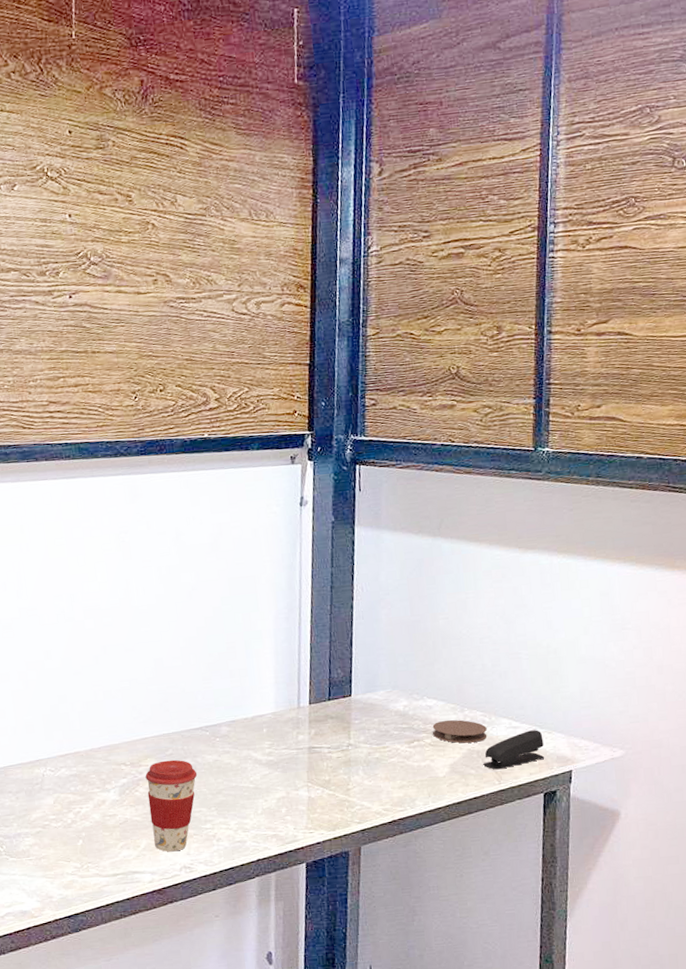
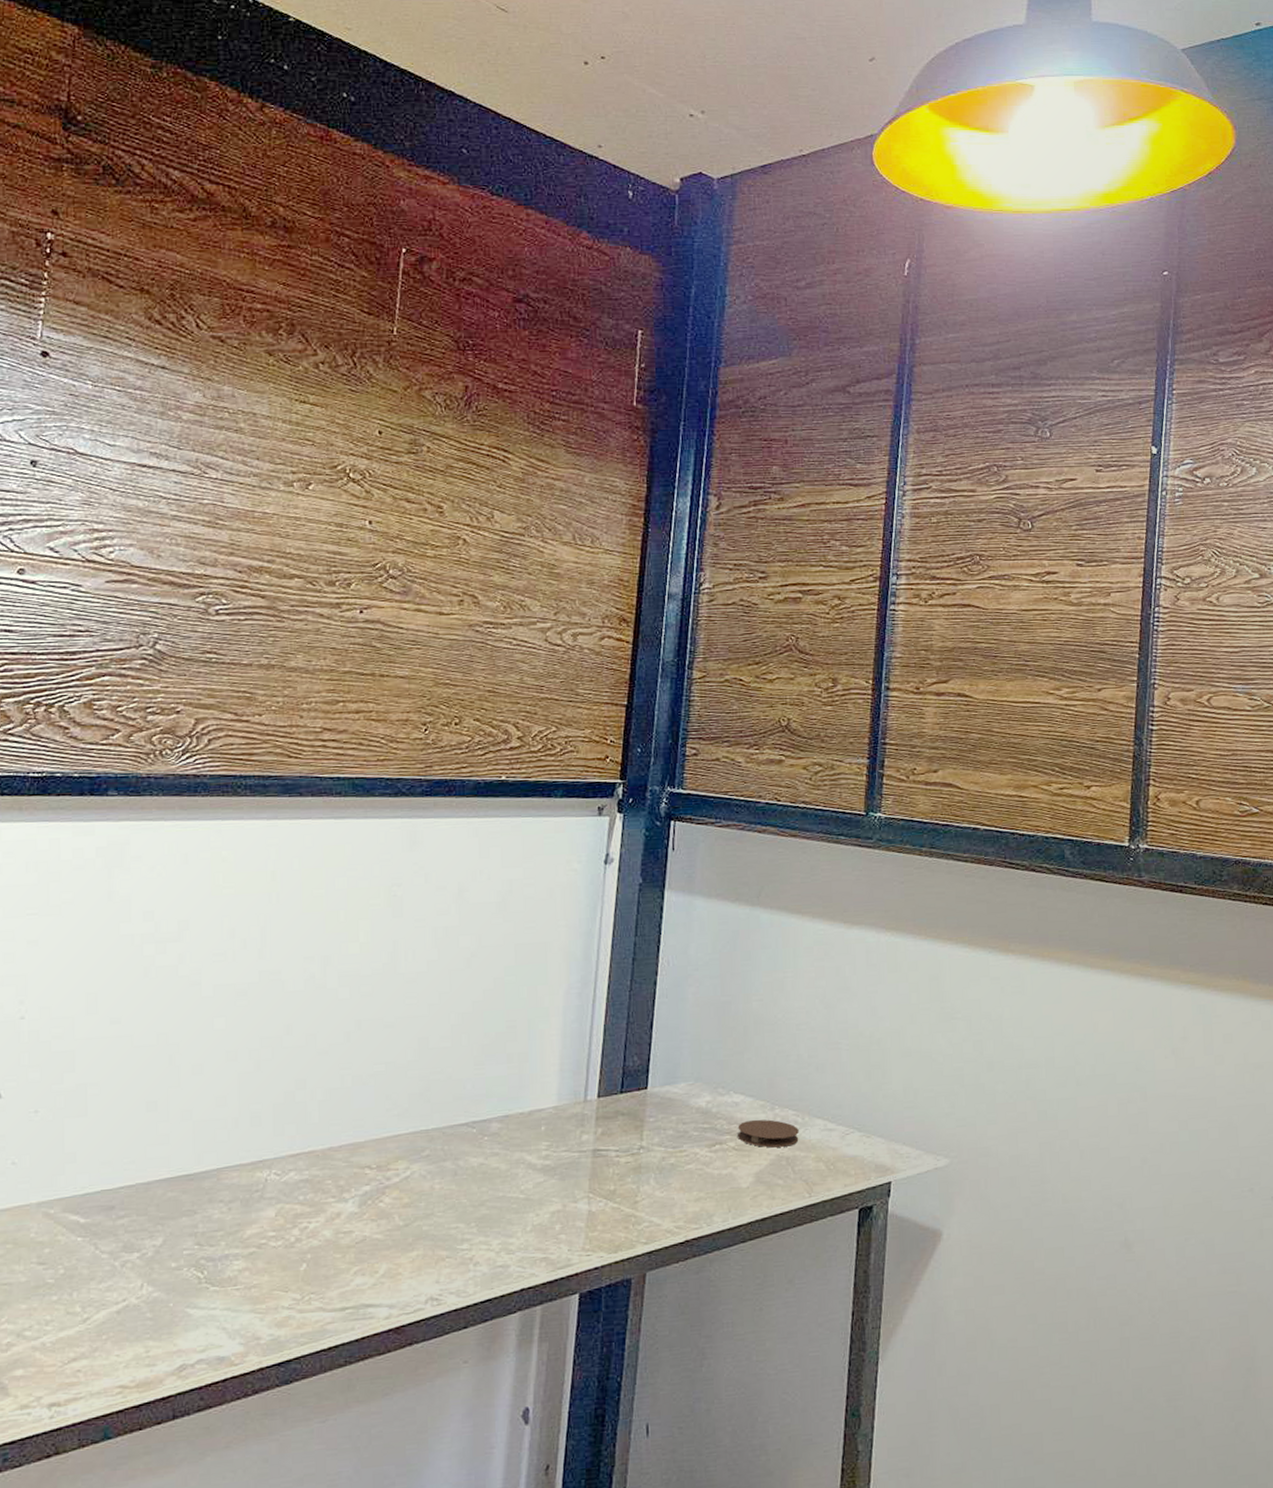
coffee cup: present [145,759,198,852] -> none [393,1162,458,1280]
stapler: present [483,730,545,770] -> none [792,1133,862,1180]

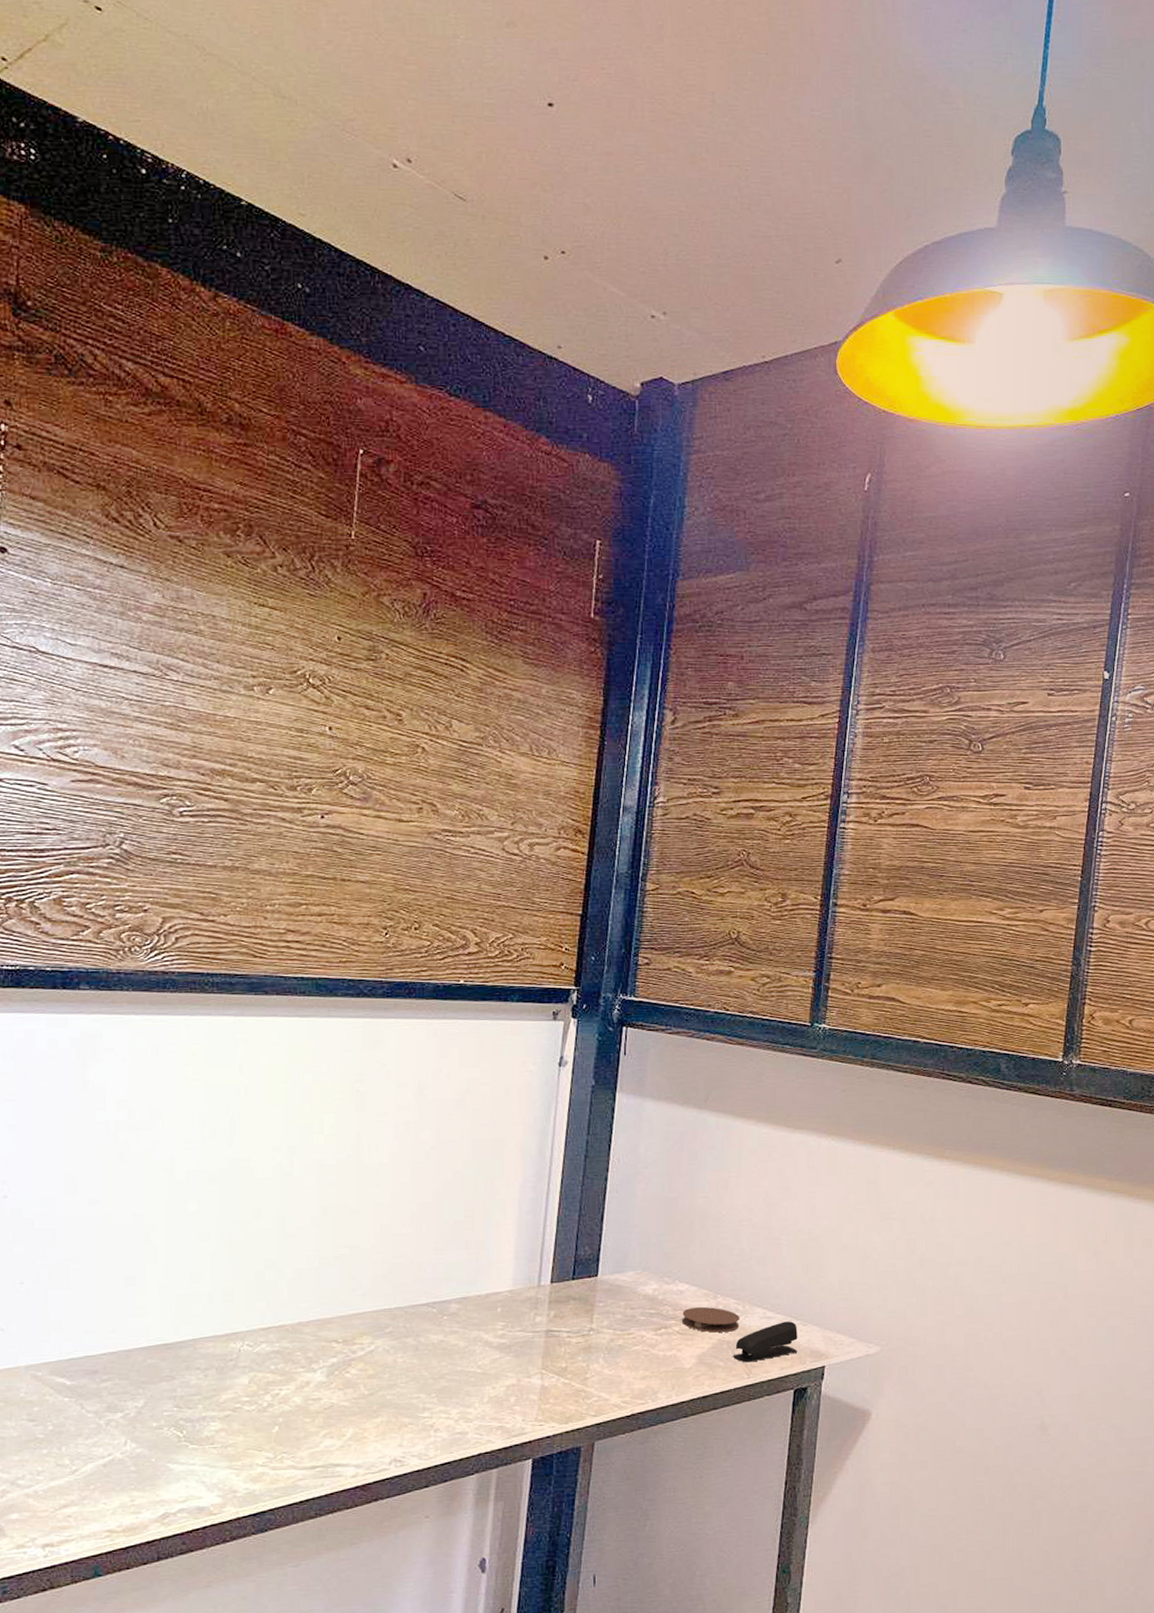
stapler: none [792,1133,862,1180] -> present [733,1321,798,1363]

